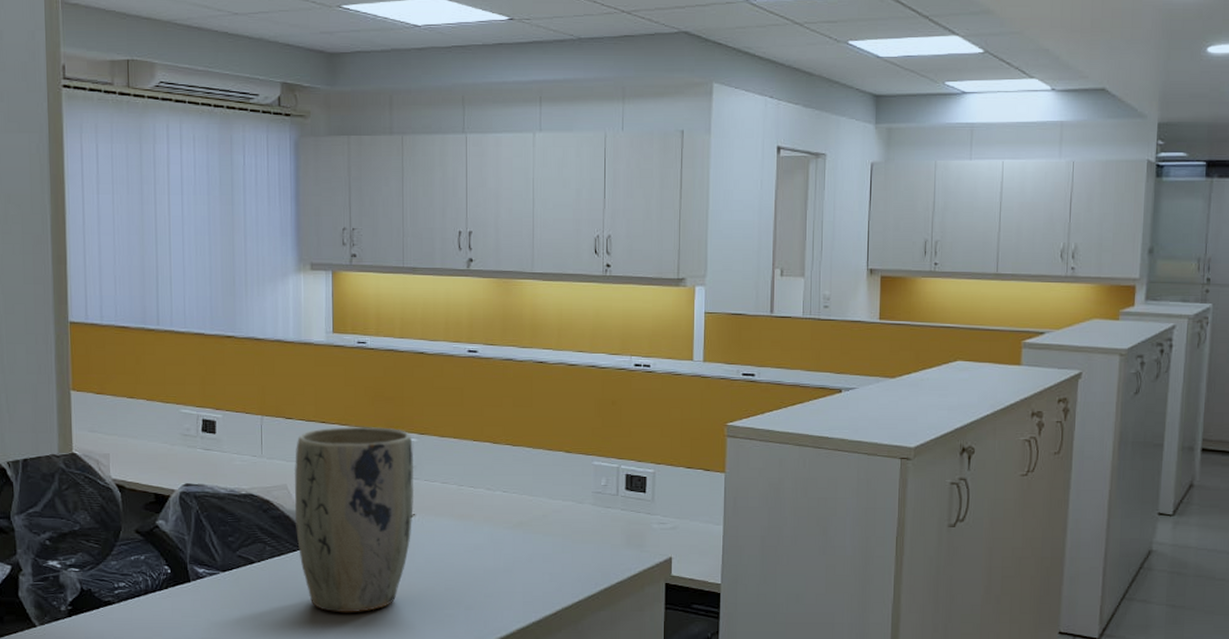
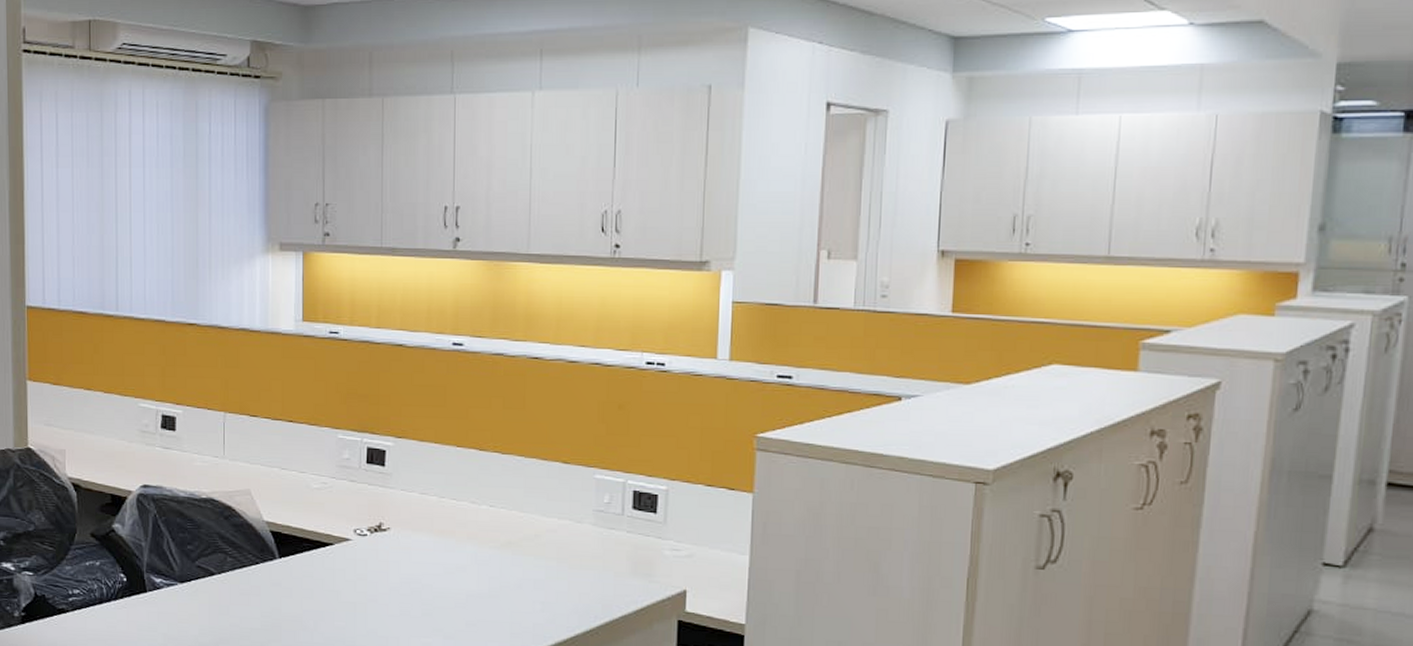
plant pot: present [294,426,414,613] -> none [258,426,390,636]

